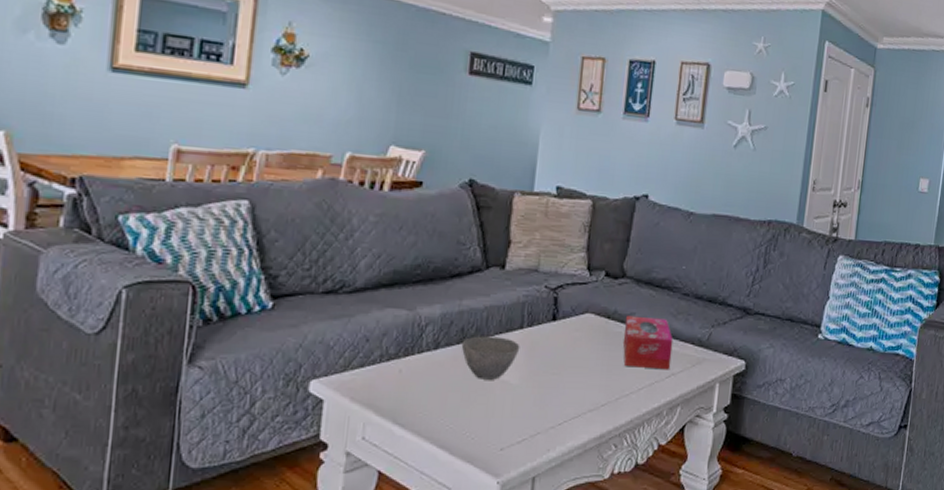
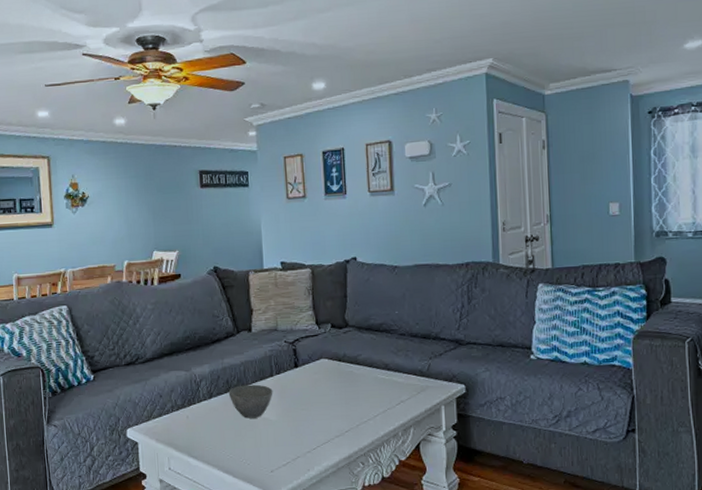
tissue box: present [622,315,674,370] -> none [353,356,399,399]

